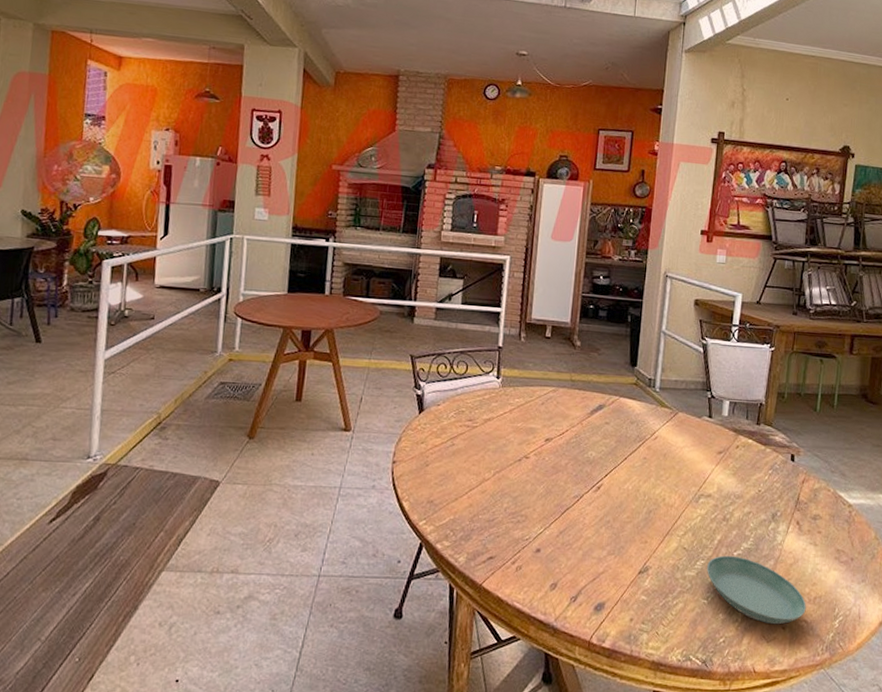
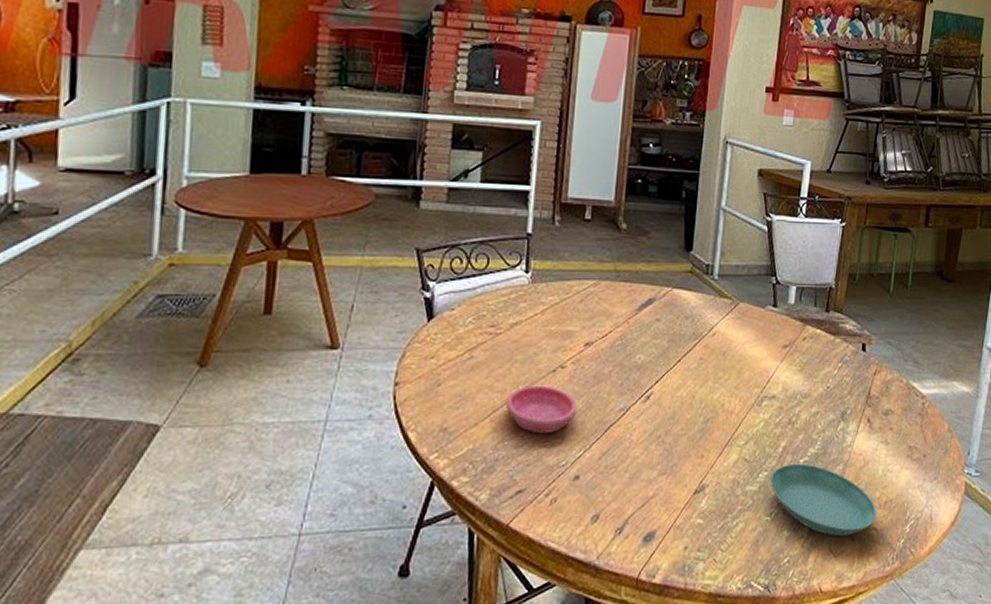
saucer: none [481,471,539,512] -> present [506,385,577,434]

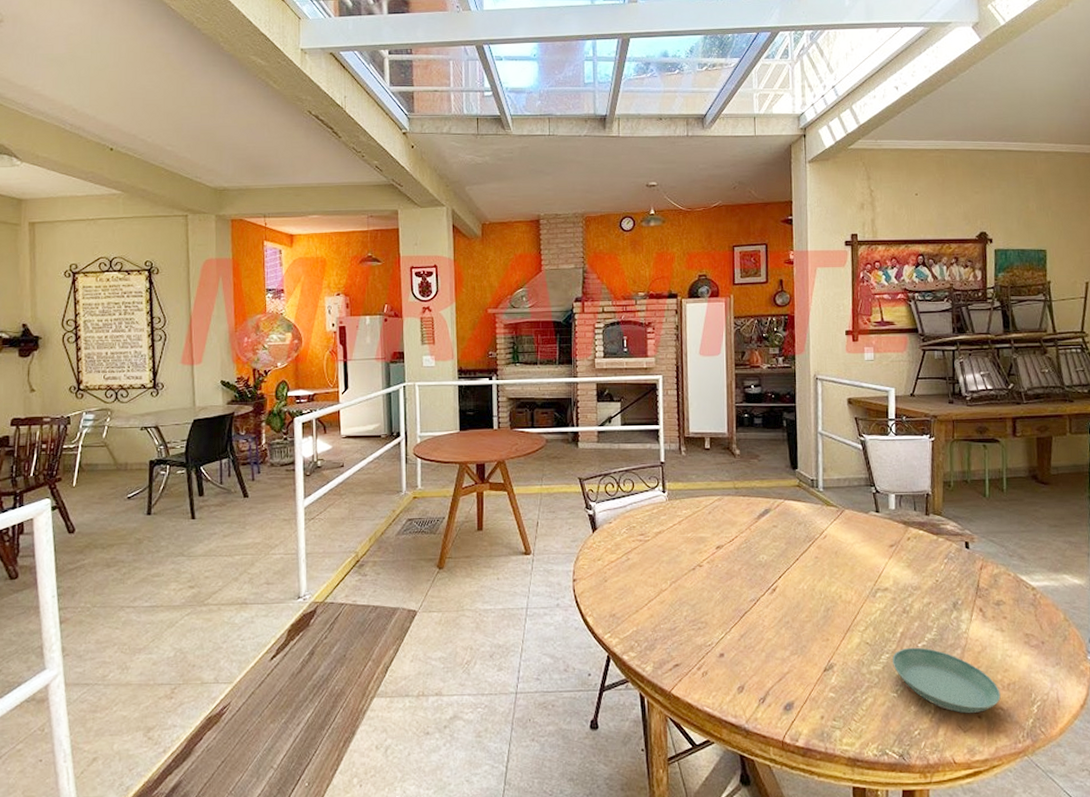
saucer: present [506,385,577,434] -> none [659,580,716,619]

